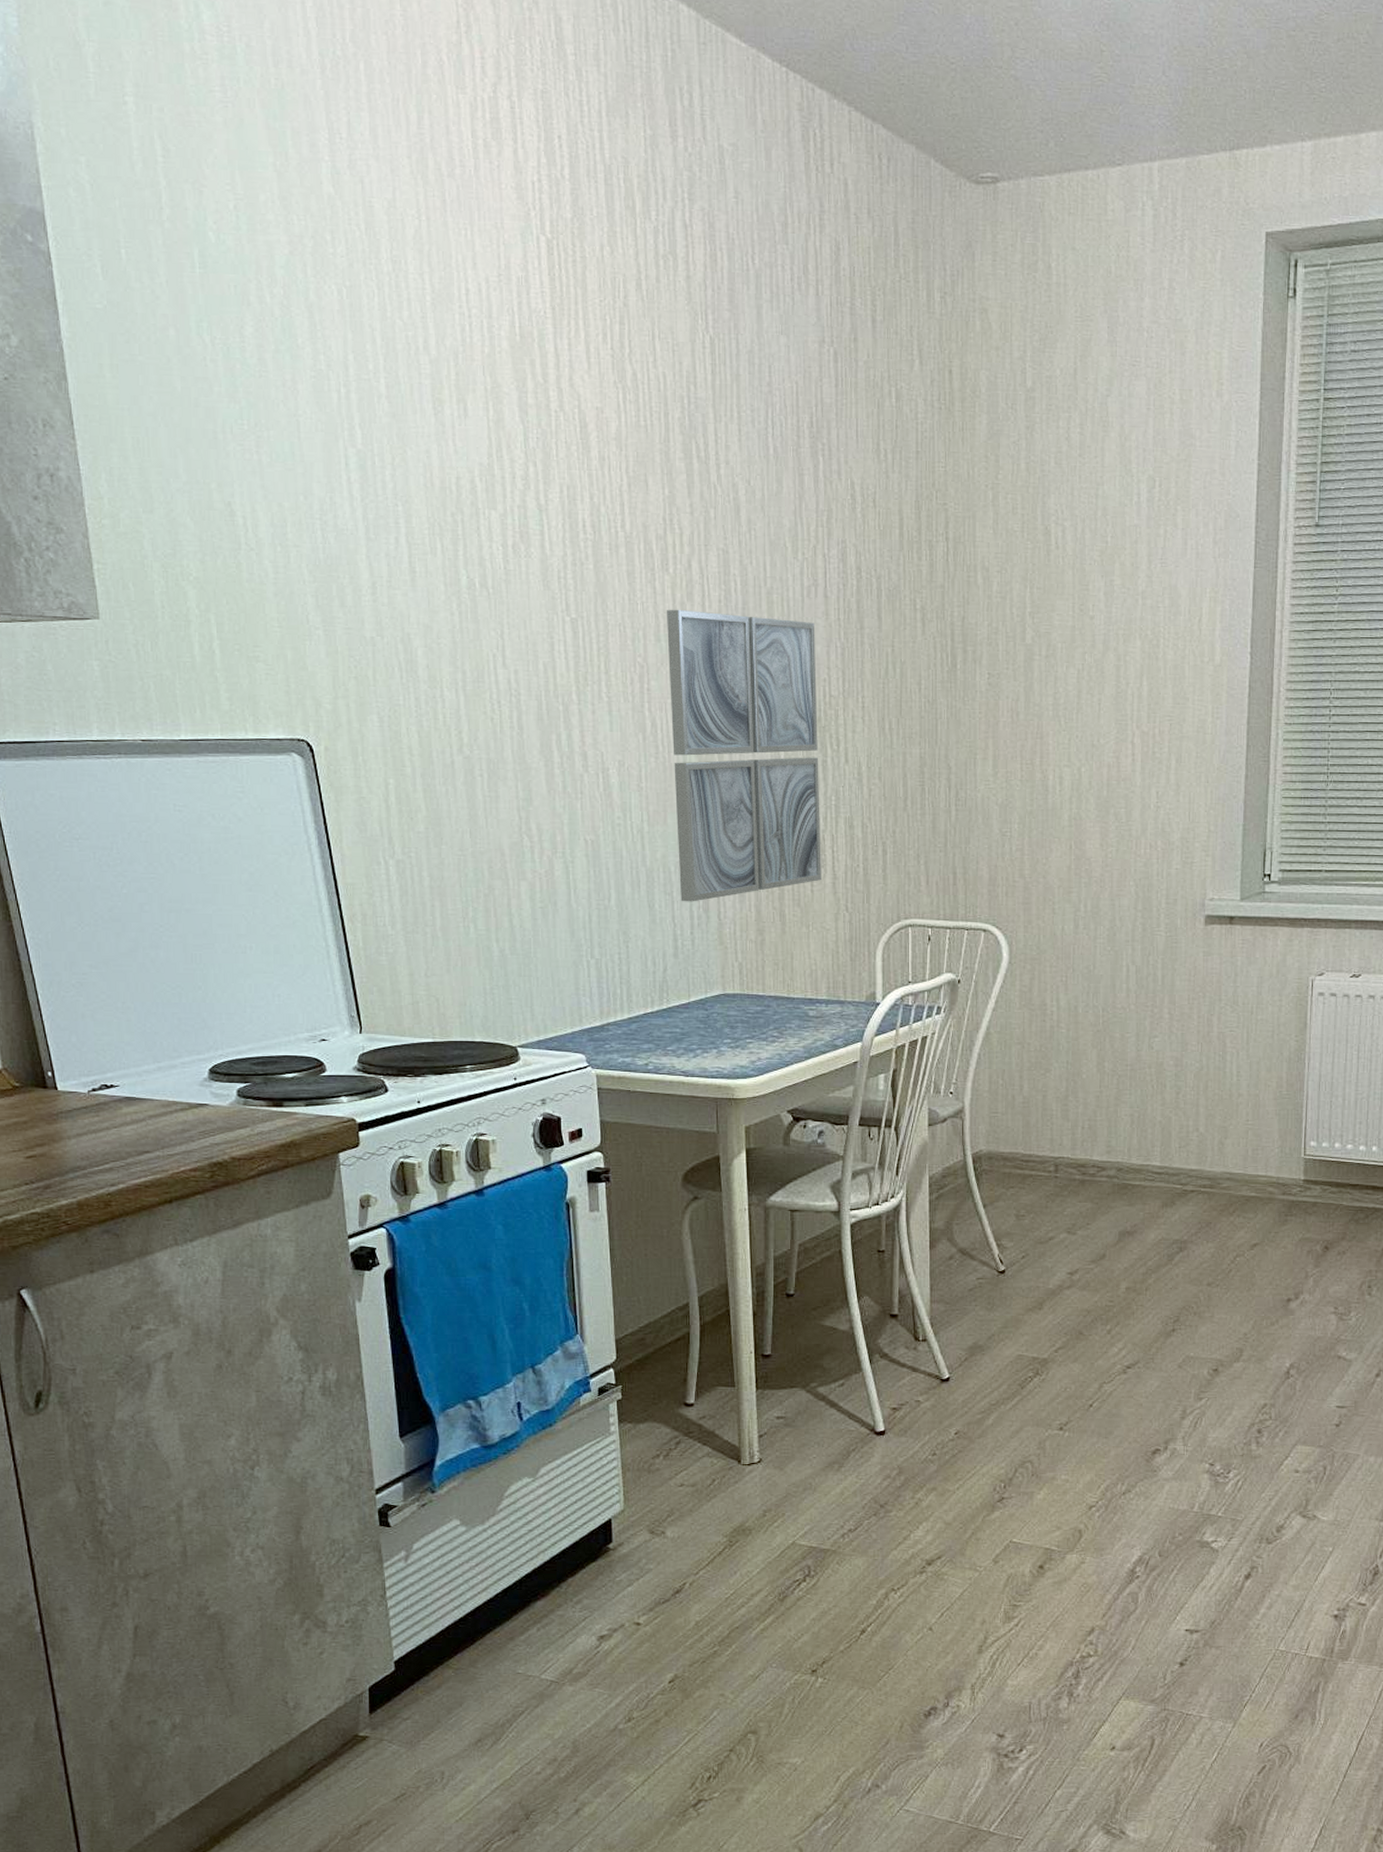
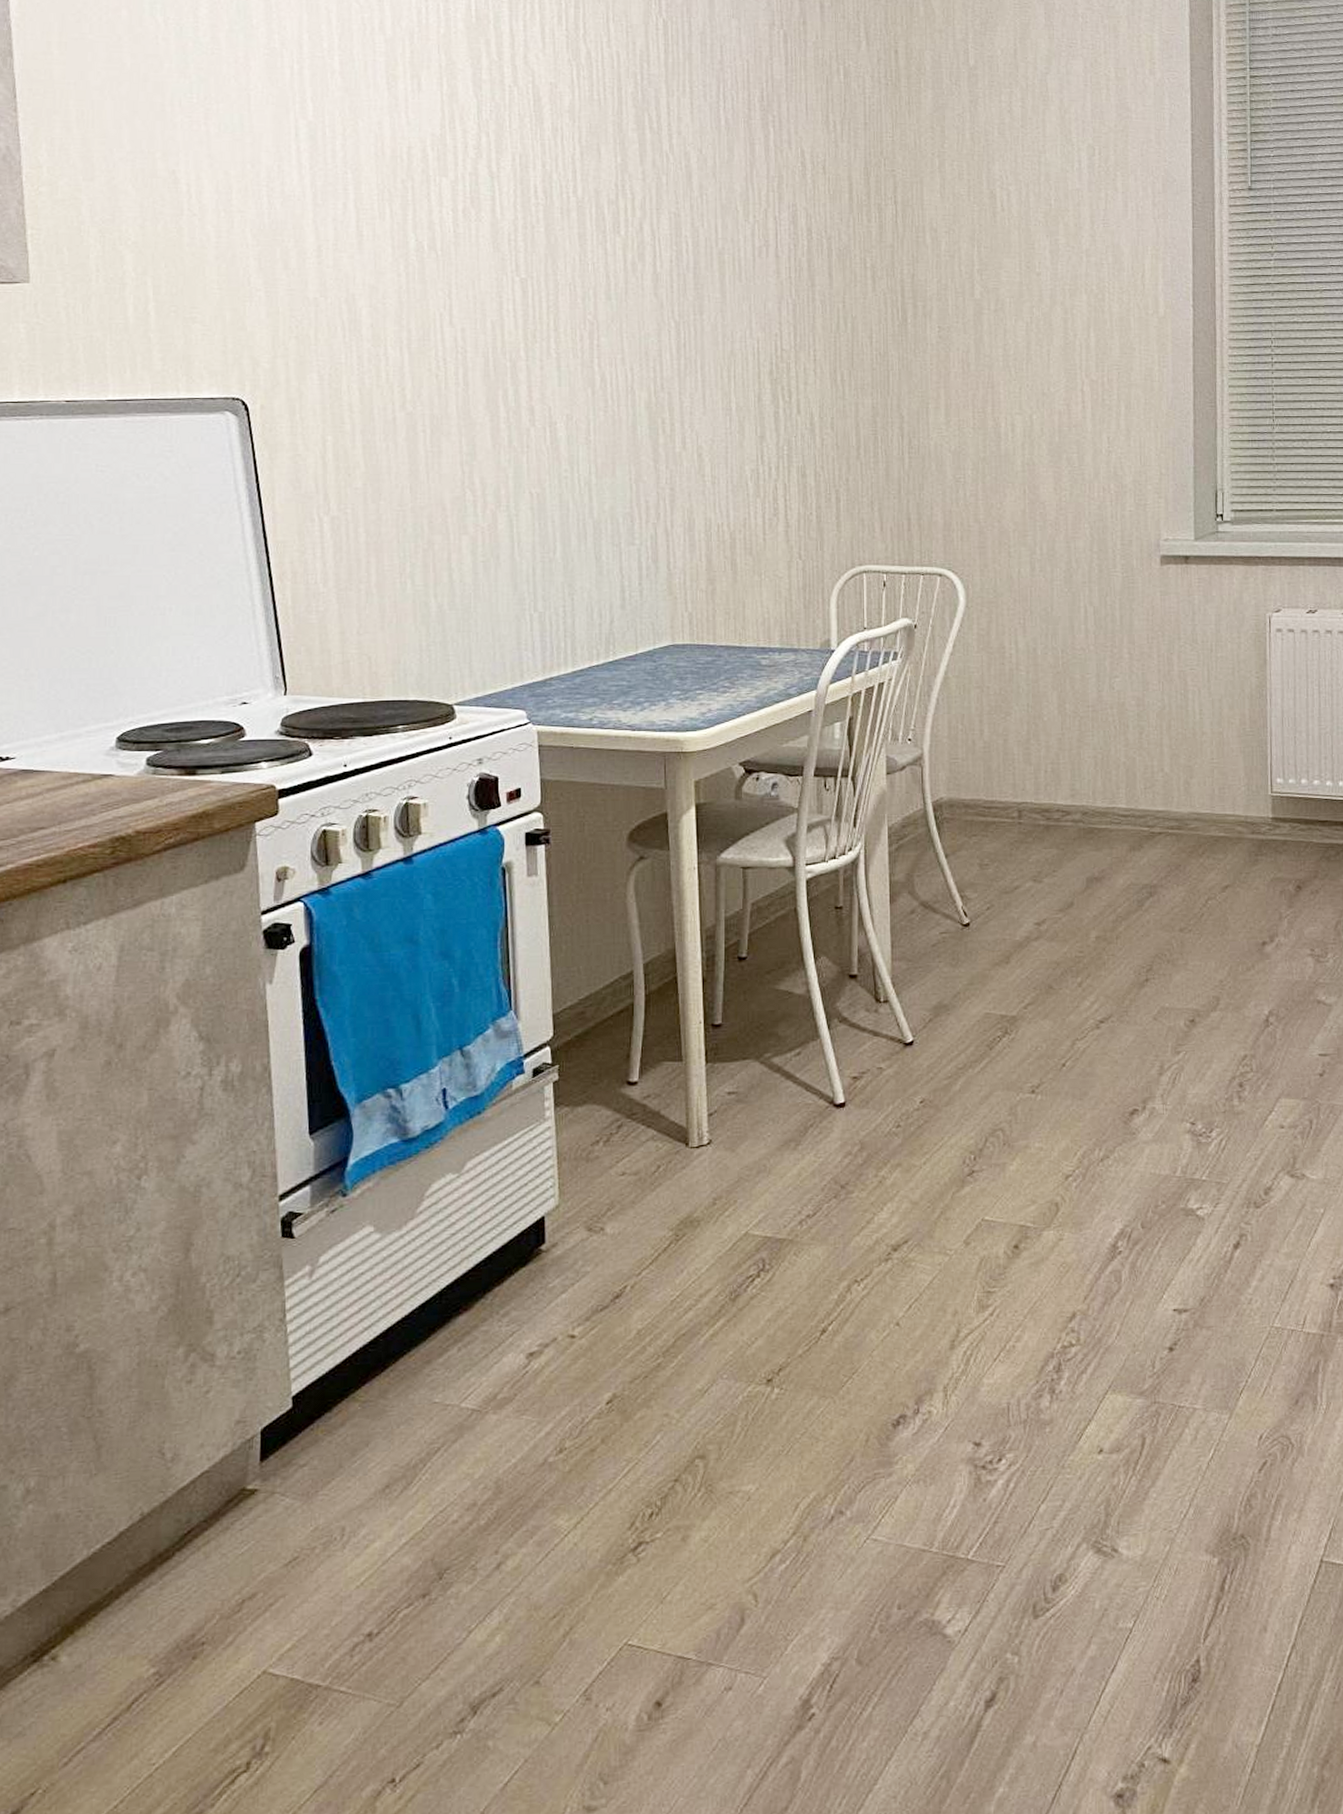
wall art: present [666,609,821,902] -> none [617,269,774,553]

